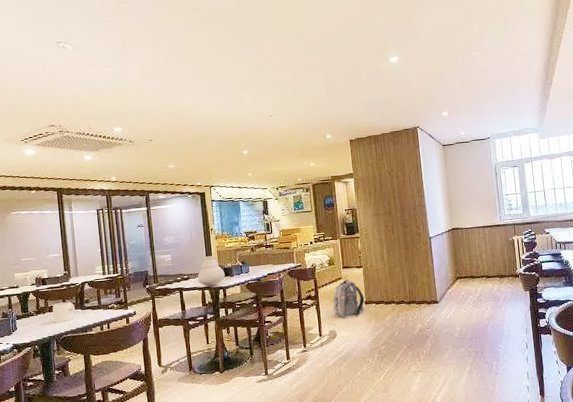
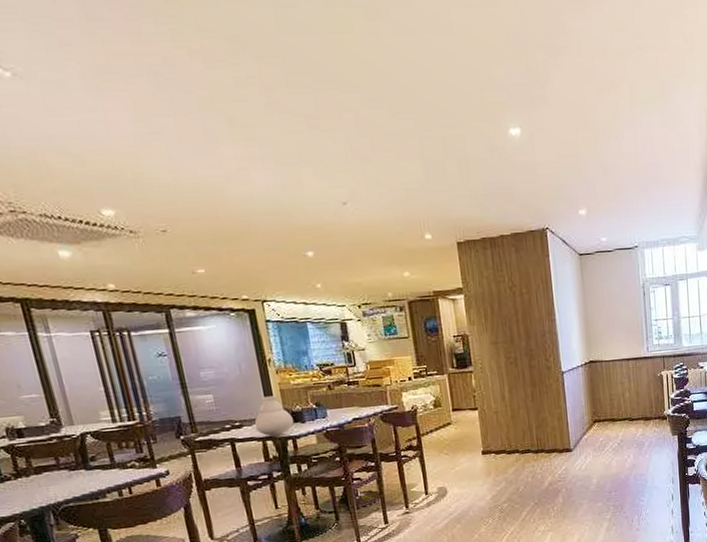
mug: present [52,302,75,324] -> none [39,460,77,490]
backpack: present [333,279,365,318] -> none [441,424,482,472]

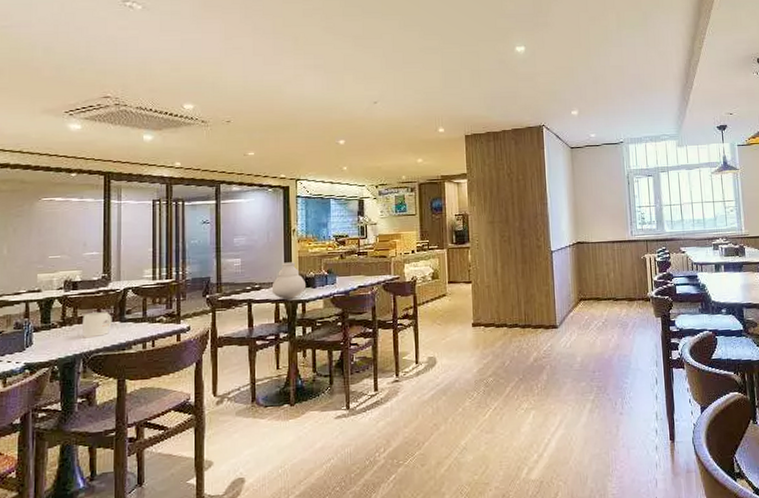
mug: none [39,460,77,490] -> present [83,312,112,339]

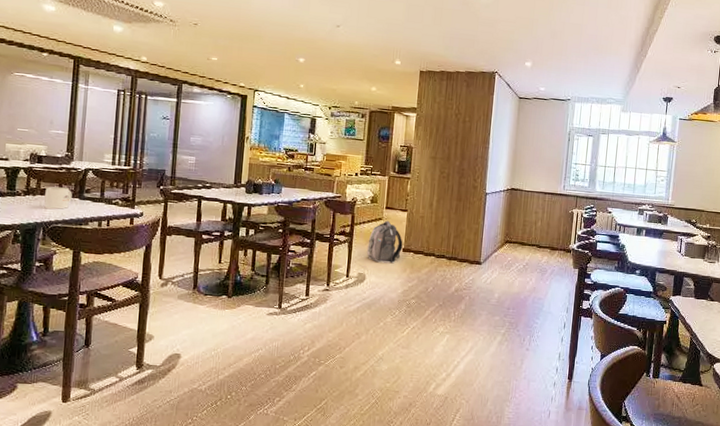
vase: present [271,262,305,299] -> none [221,166,253,201]
backpack: none [433,296,472,343] -> present [366,221,403,264]

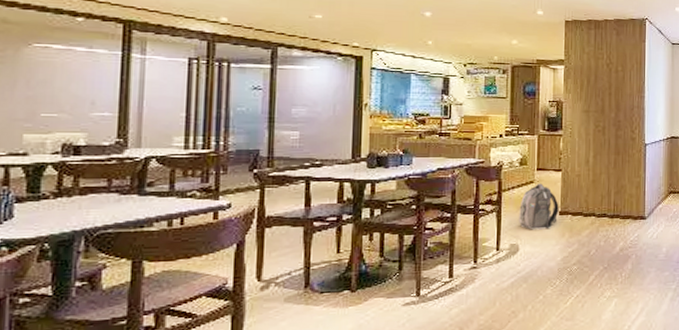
mug: present [44,187,72,210] -> none [86,183,128,213]

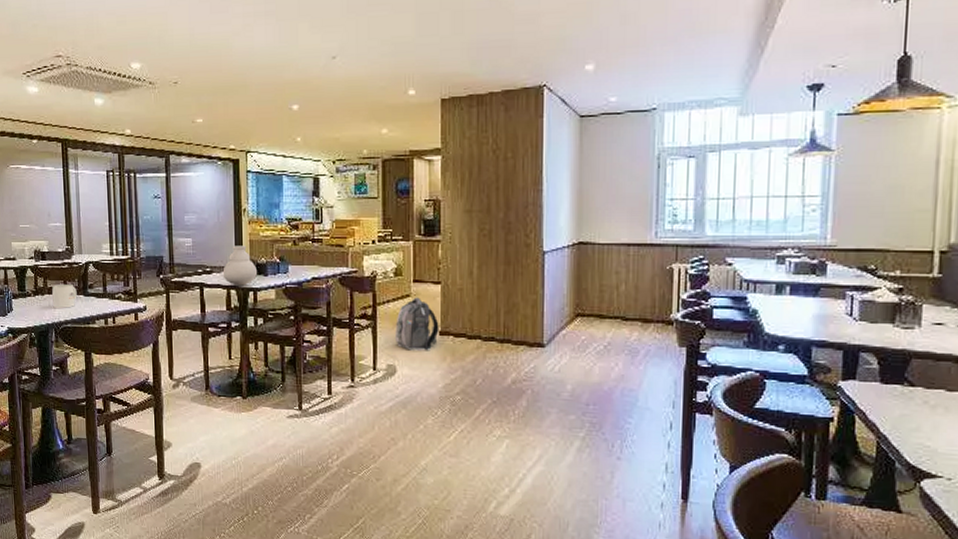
mug: none [86,183,128,213] -> present [52,284,77,309]
vase: none [335,139,376,178] -> present [222,245,257,286]

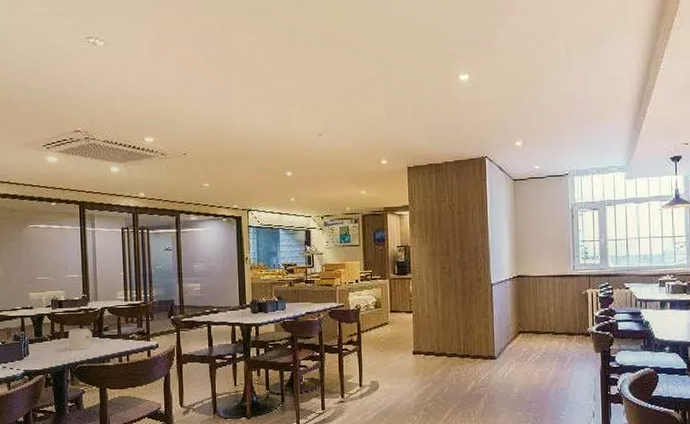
vase: present [222,245,257,286] -> none [228,288,258,322]
backpack: present [394,297,439,351] -> none [376,324,413,369]

